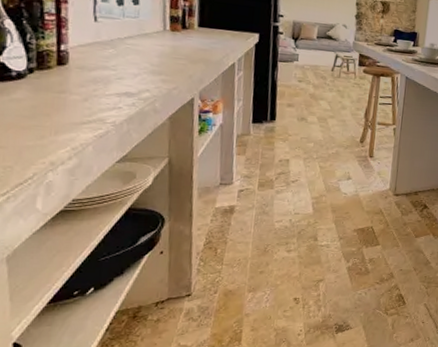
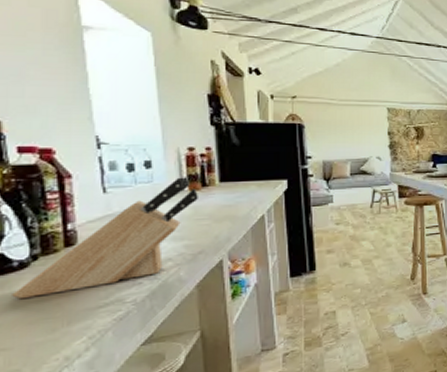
knife block: none [9,17,178,106] -> present [12,177,198,300]

